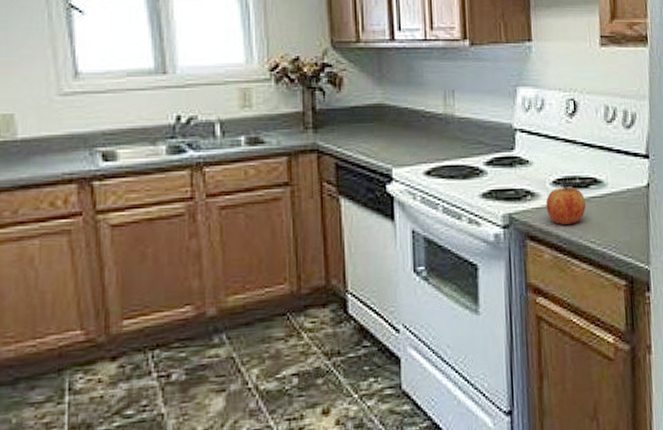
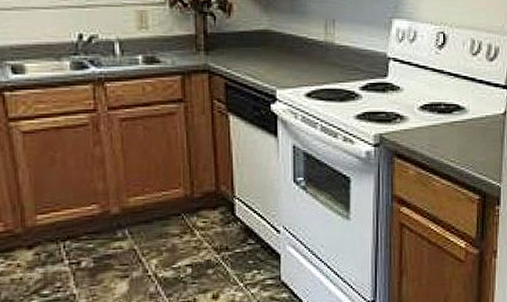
apple: present [546,185,586,225] -> none [413,110,448,145]

